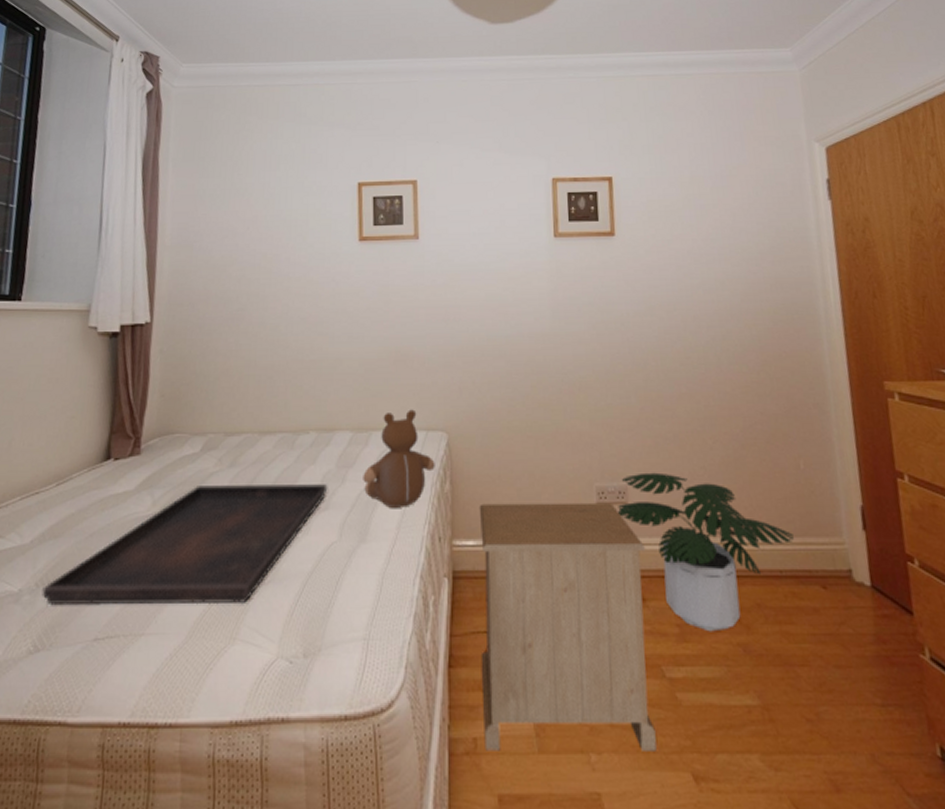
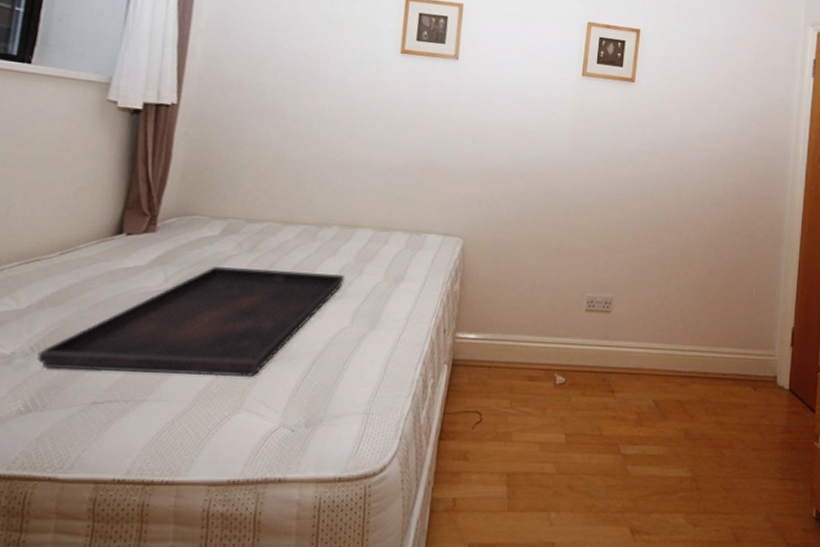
teddy bear: present [363,409,435,508] -> none [379,215,449,302]
nightstand: present [479,502,657,751] -> none [462,303,621,511]
potted plant: present [618,472,794,632] -> none [602,288,738,420]

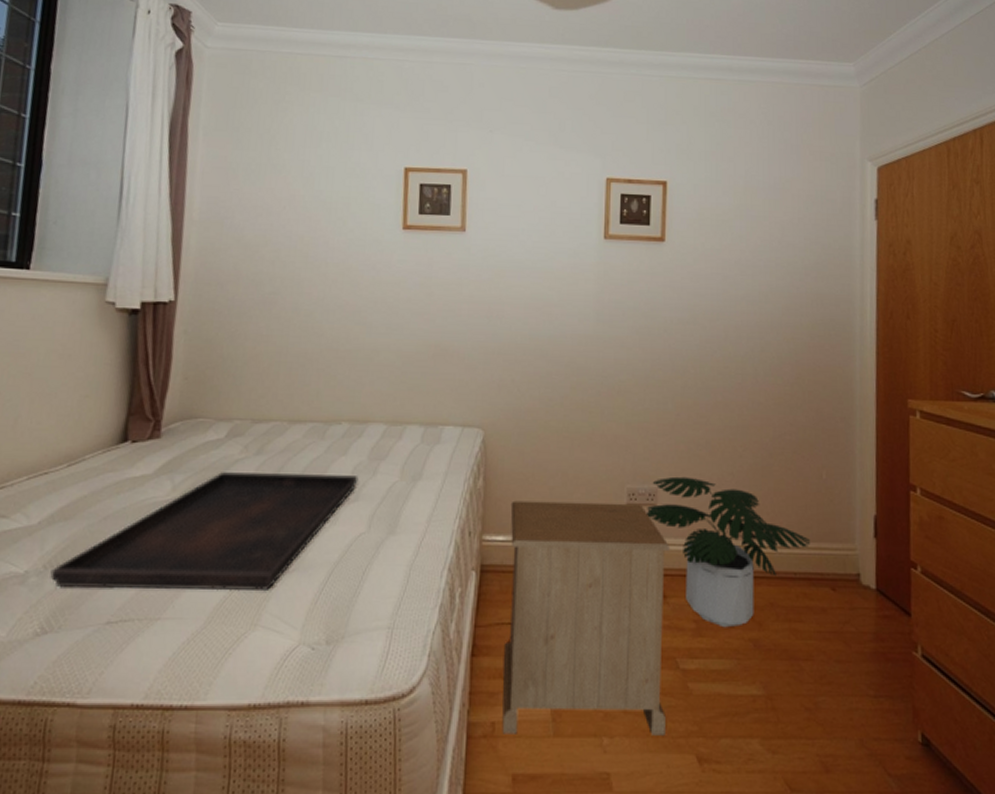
nightstand: none [462,303,621,511] -> present [502,500,671,736]
potted plant: none [602,288,738,420] -> present [647,476,810,628]

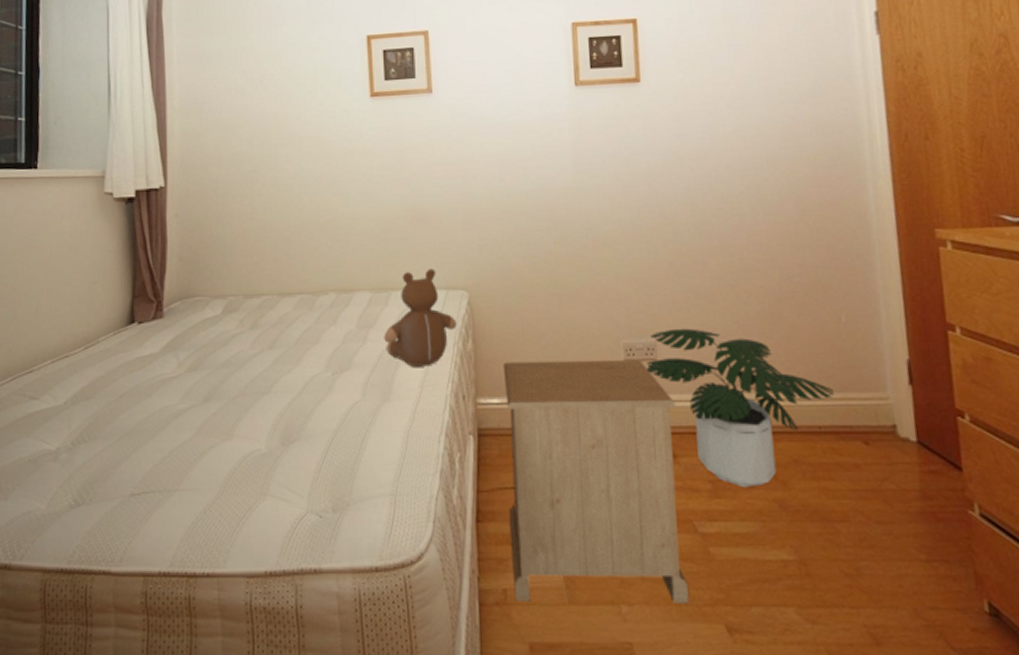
serving tray: present [50,472,359,592] -> none [78,344,350,463]
teddy bear: none [395,405,470,502] -> present [384,268,457,367]

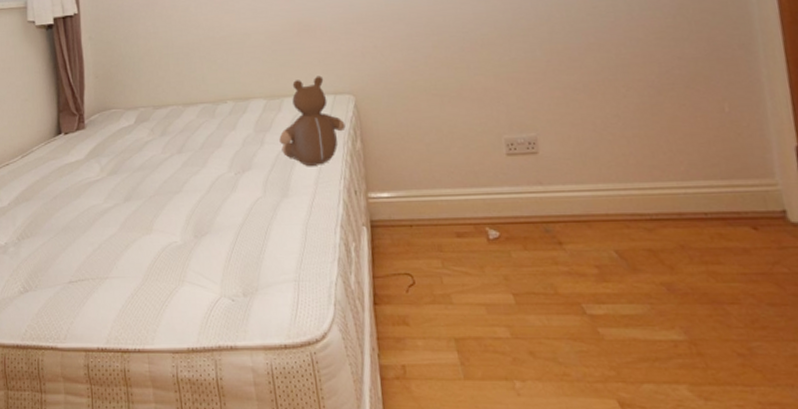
nightstand: present [502,359,689,604] -> none [390,153,581,380]
potted plant: present [647,328,834,488] -> none [528,122,719,273]

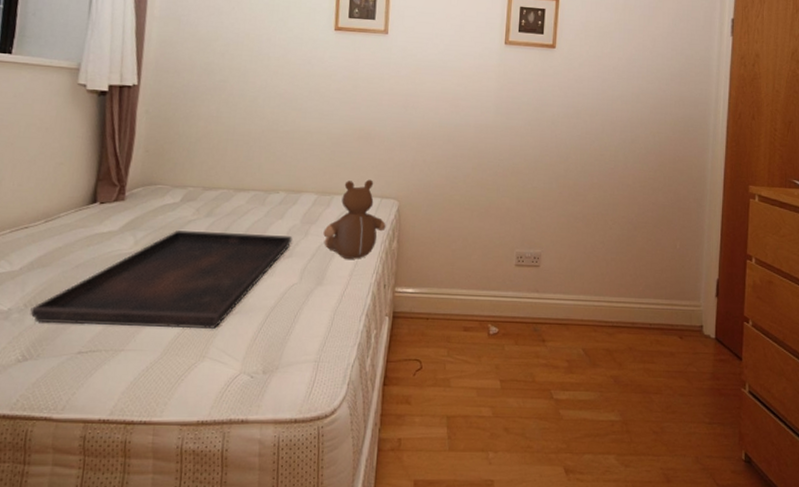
serving tray: none [23,147,249,256] -> present [30,230,293,330]

